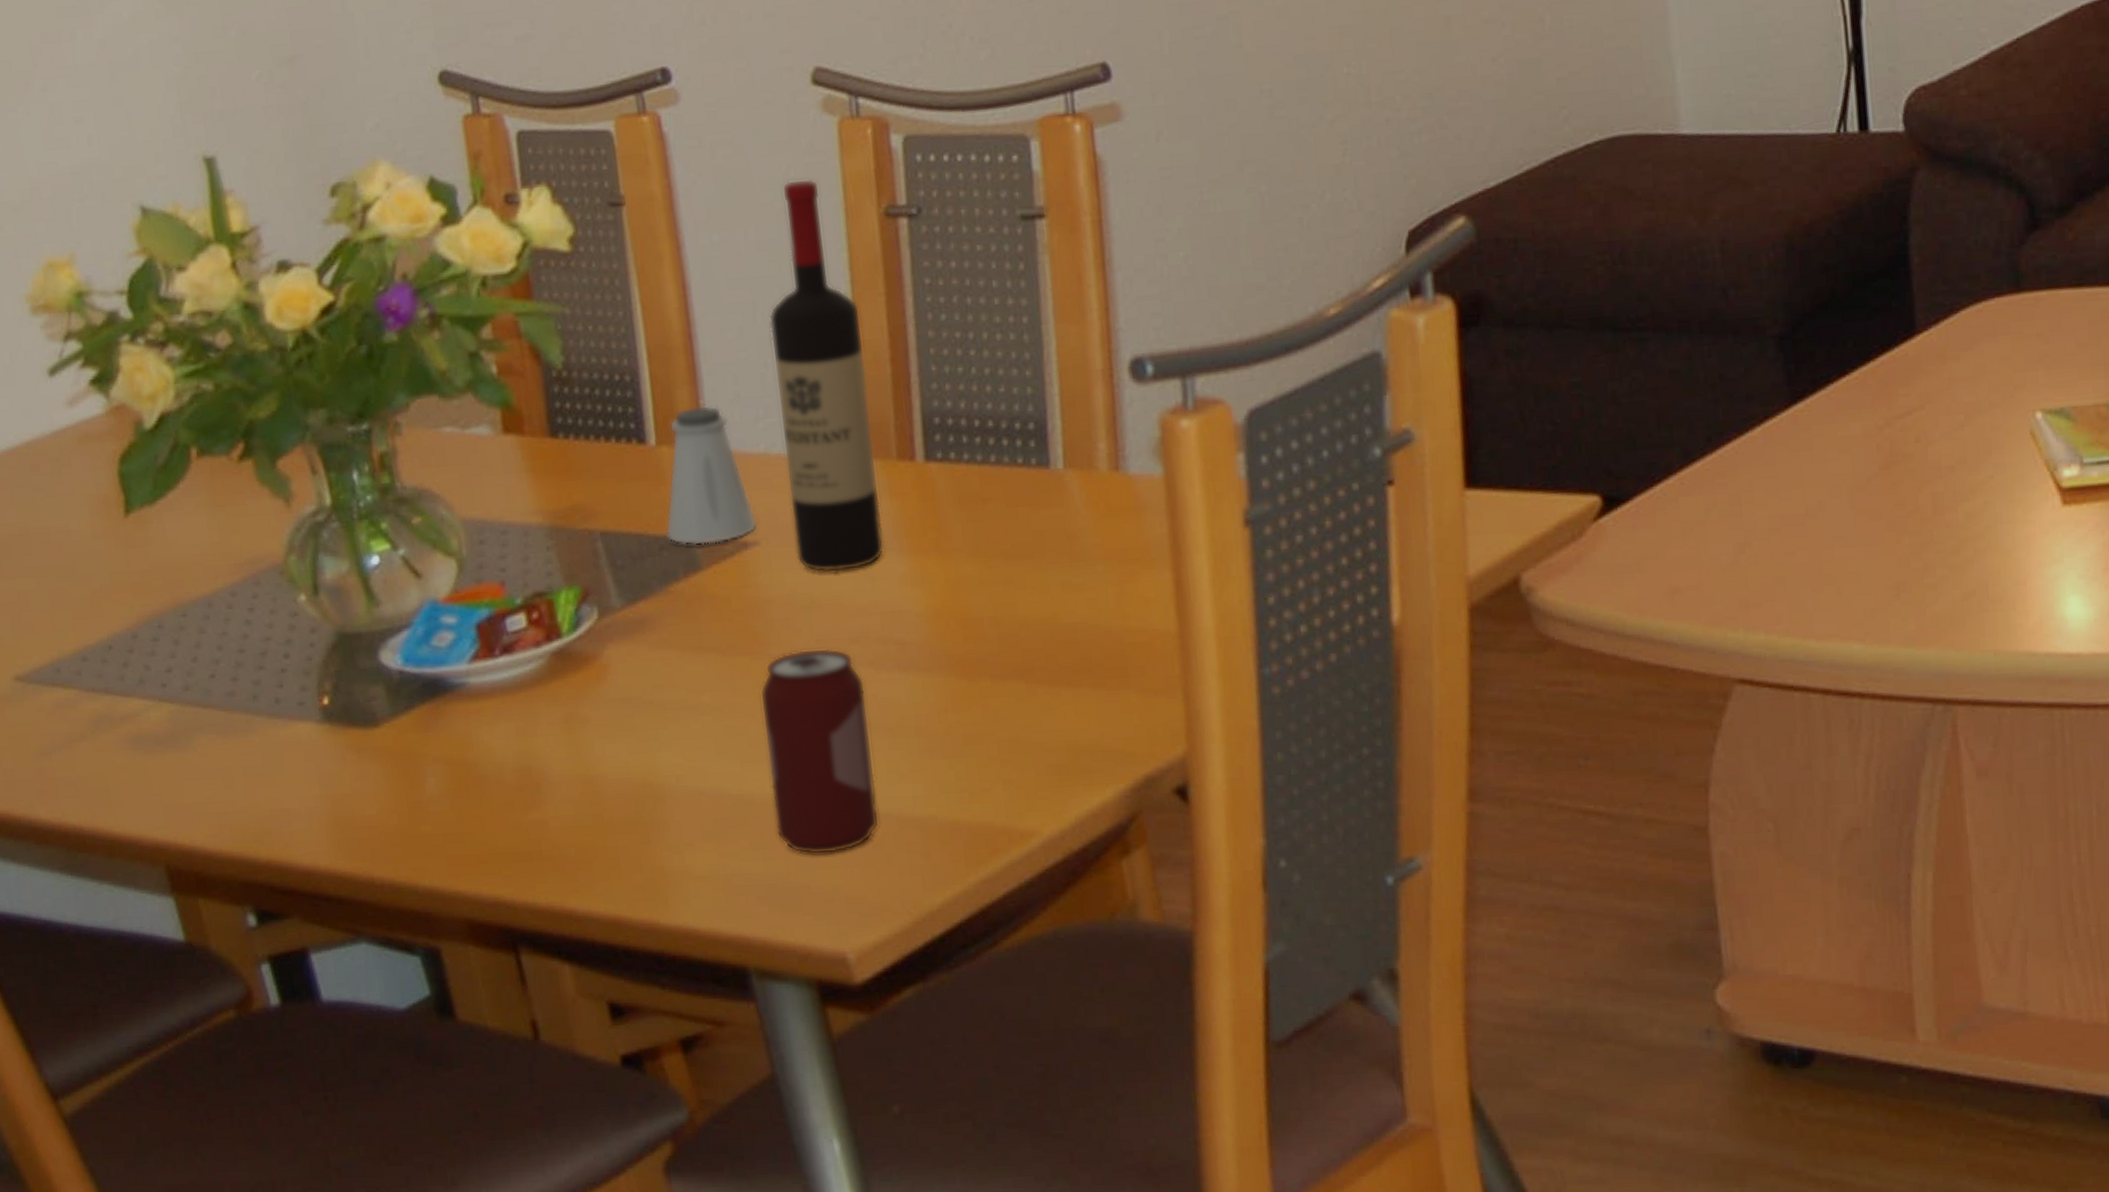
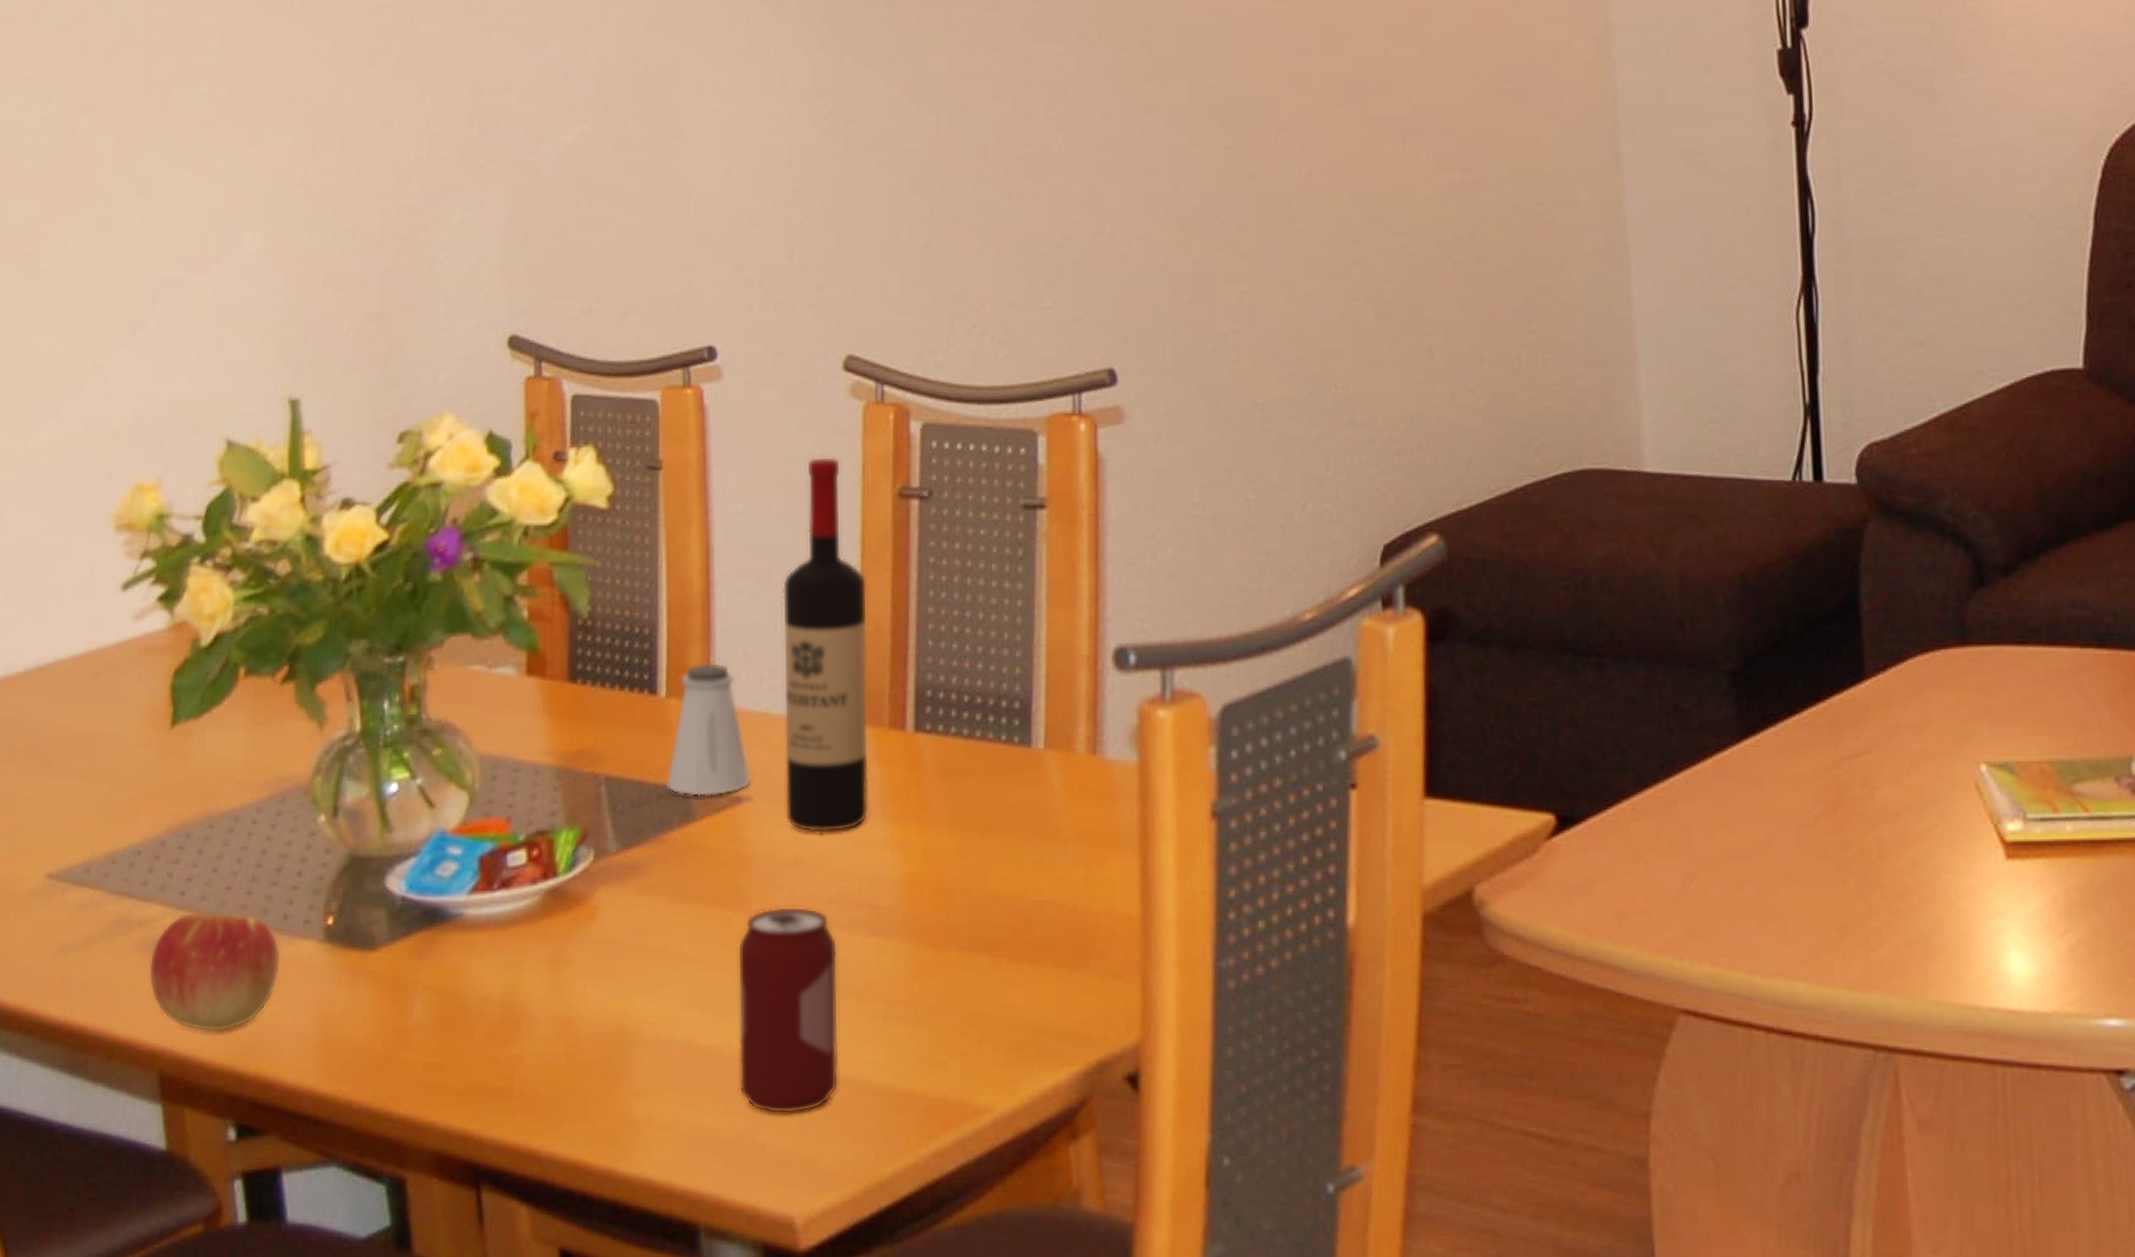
apple: none [138,701,280,822] -> present [149,912,280,1033]

